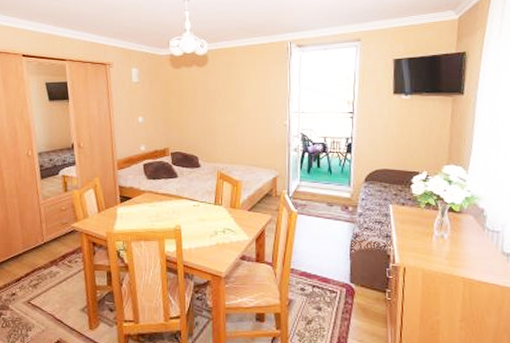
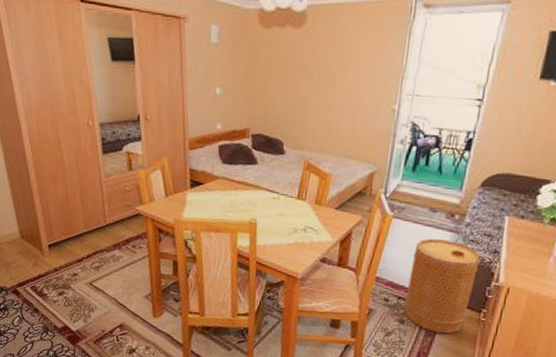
basket: none [319,230,376,317] -> present [404,238,481,334]

